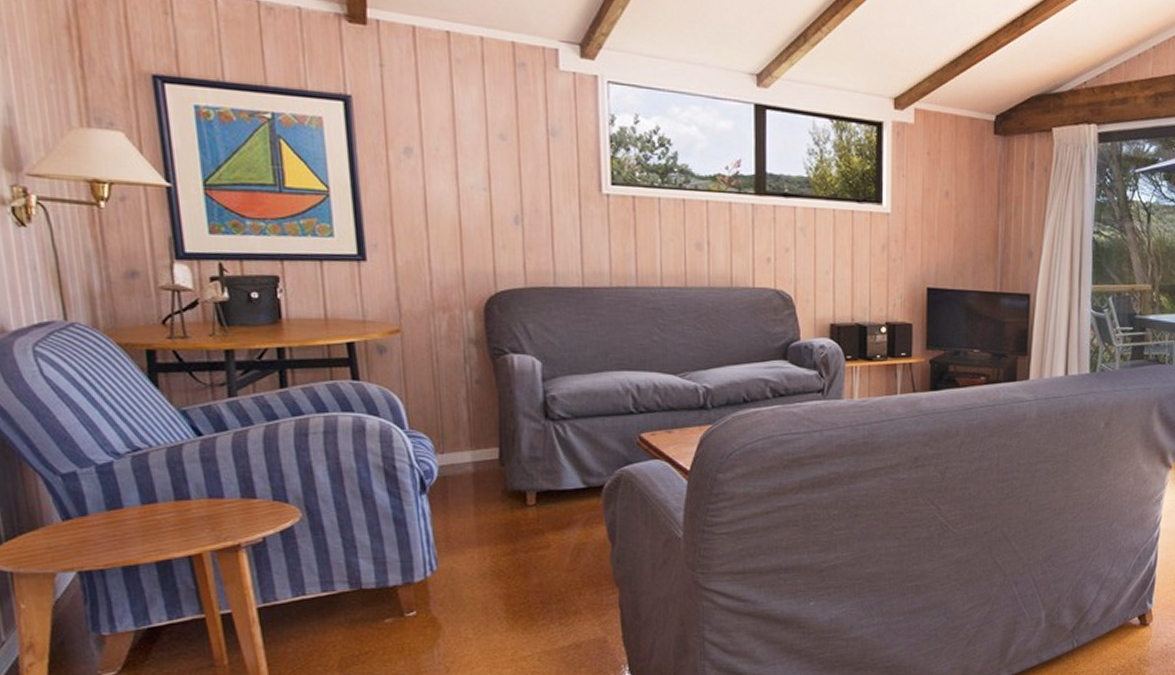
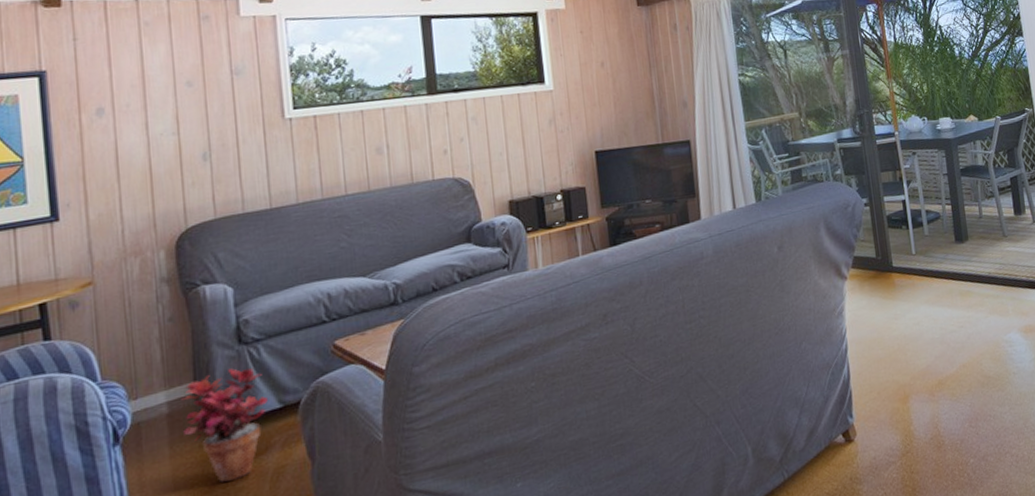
potted plant: none [487,441,571,547] -> present [181,368,267,482]

